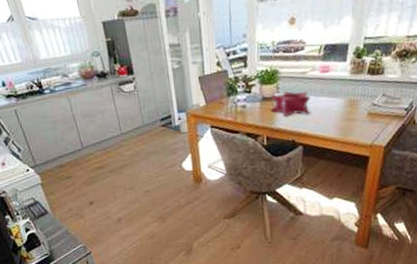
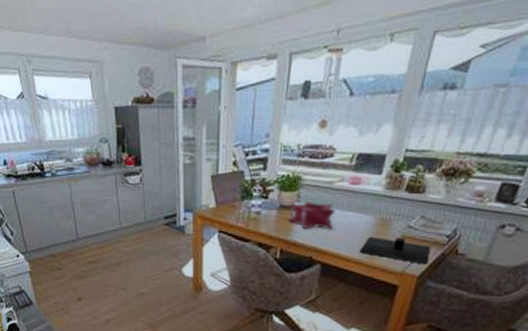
place setting: none [334,114,392,136] -> present [359,236,430,265]

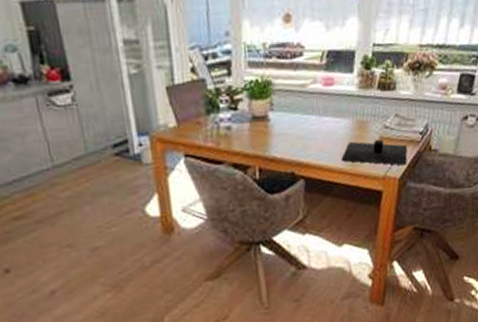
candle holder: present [288,200,336,229] -> none [263,108,313,141]

